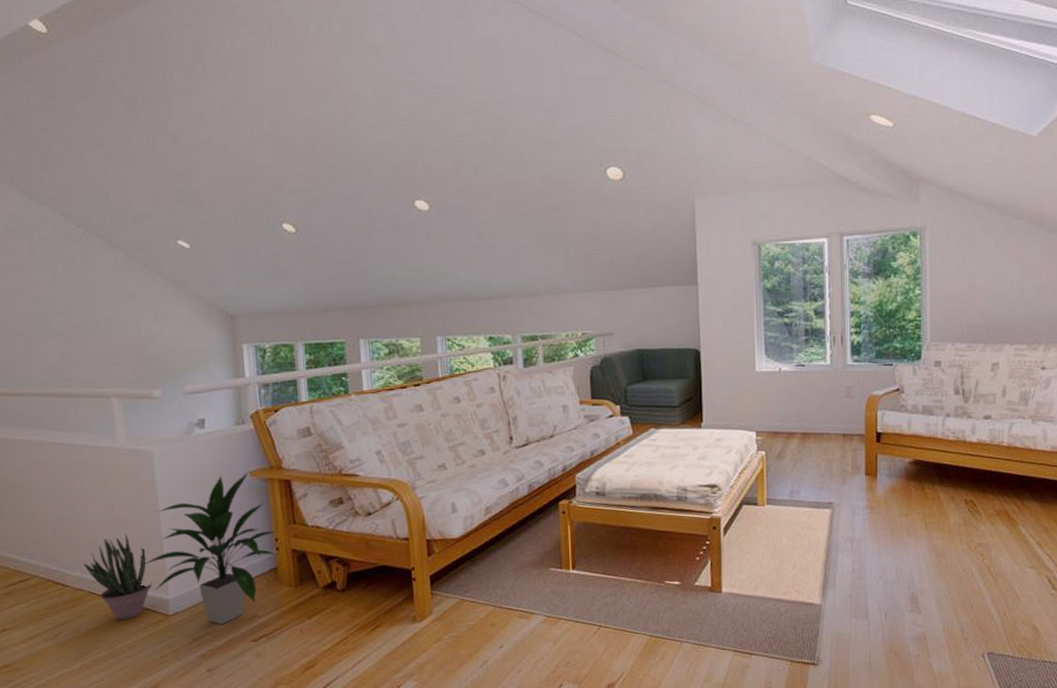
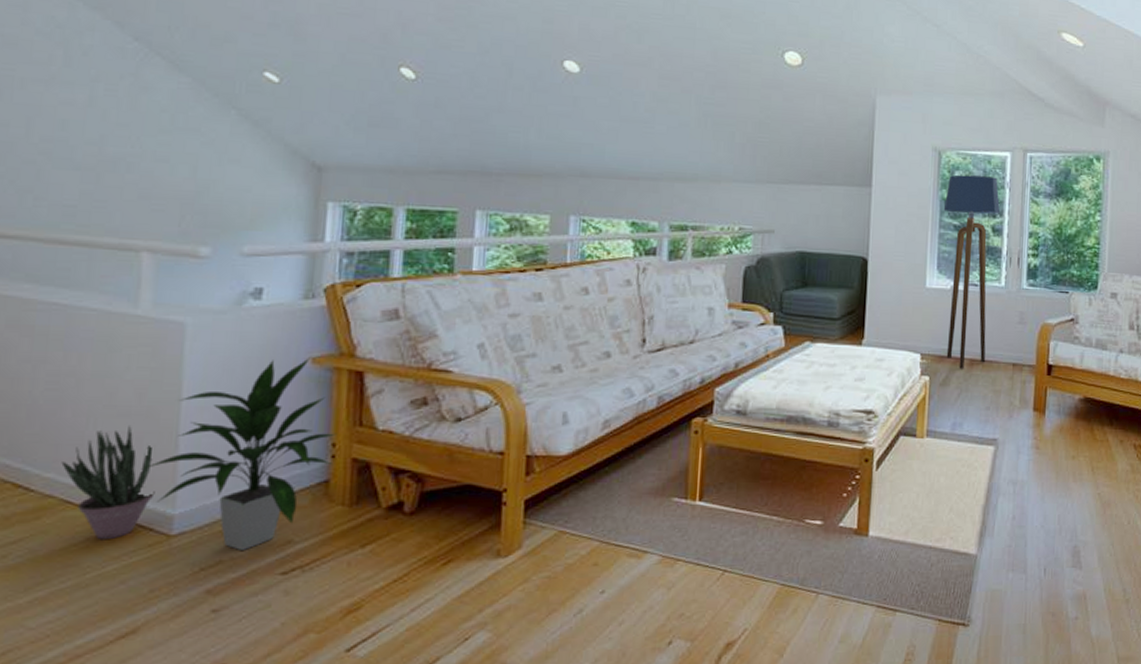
floor lamp: none [766,263,820,443] -> present [943,174,1000,369]

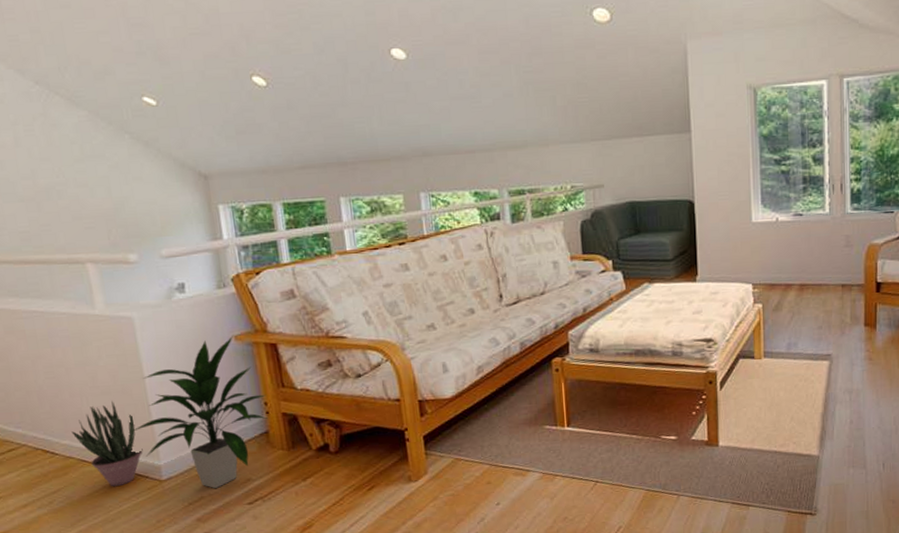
floor lamp: present [943,174,1000,369] -> none [763,107,819,295]

